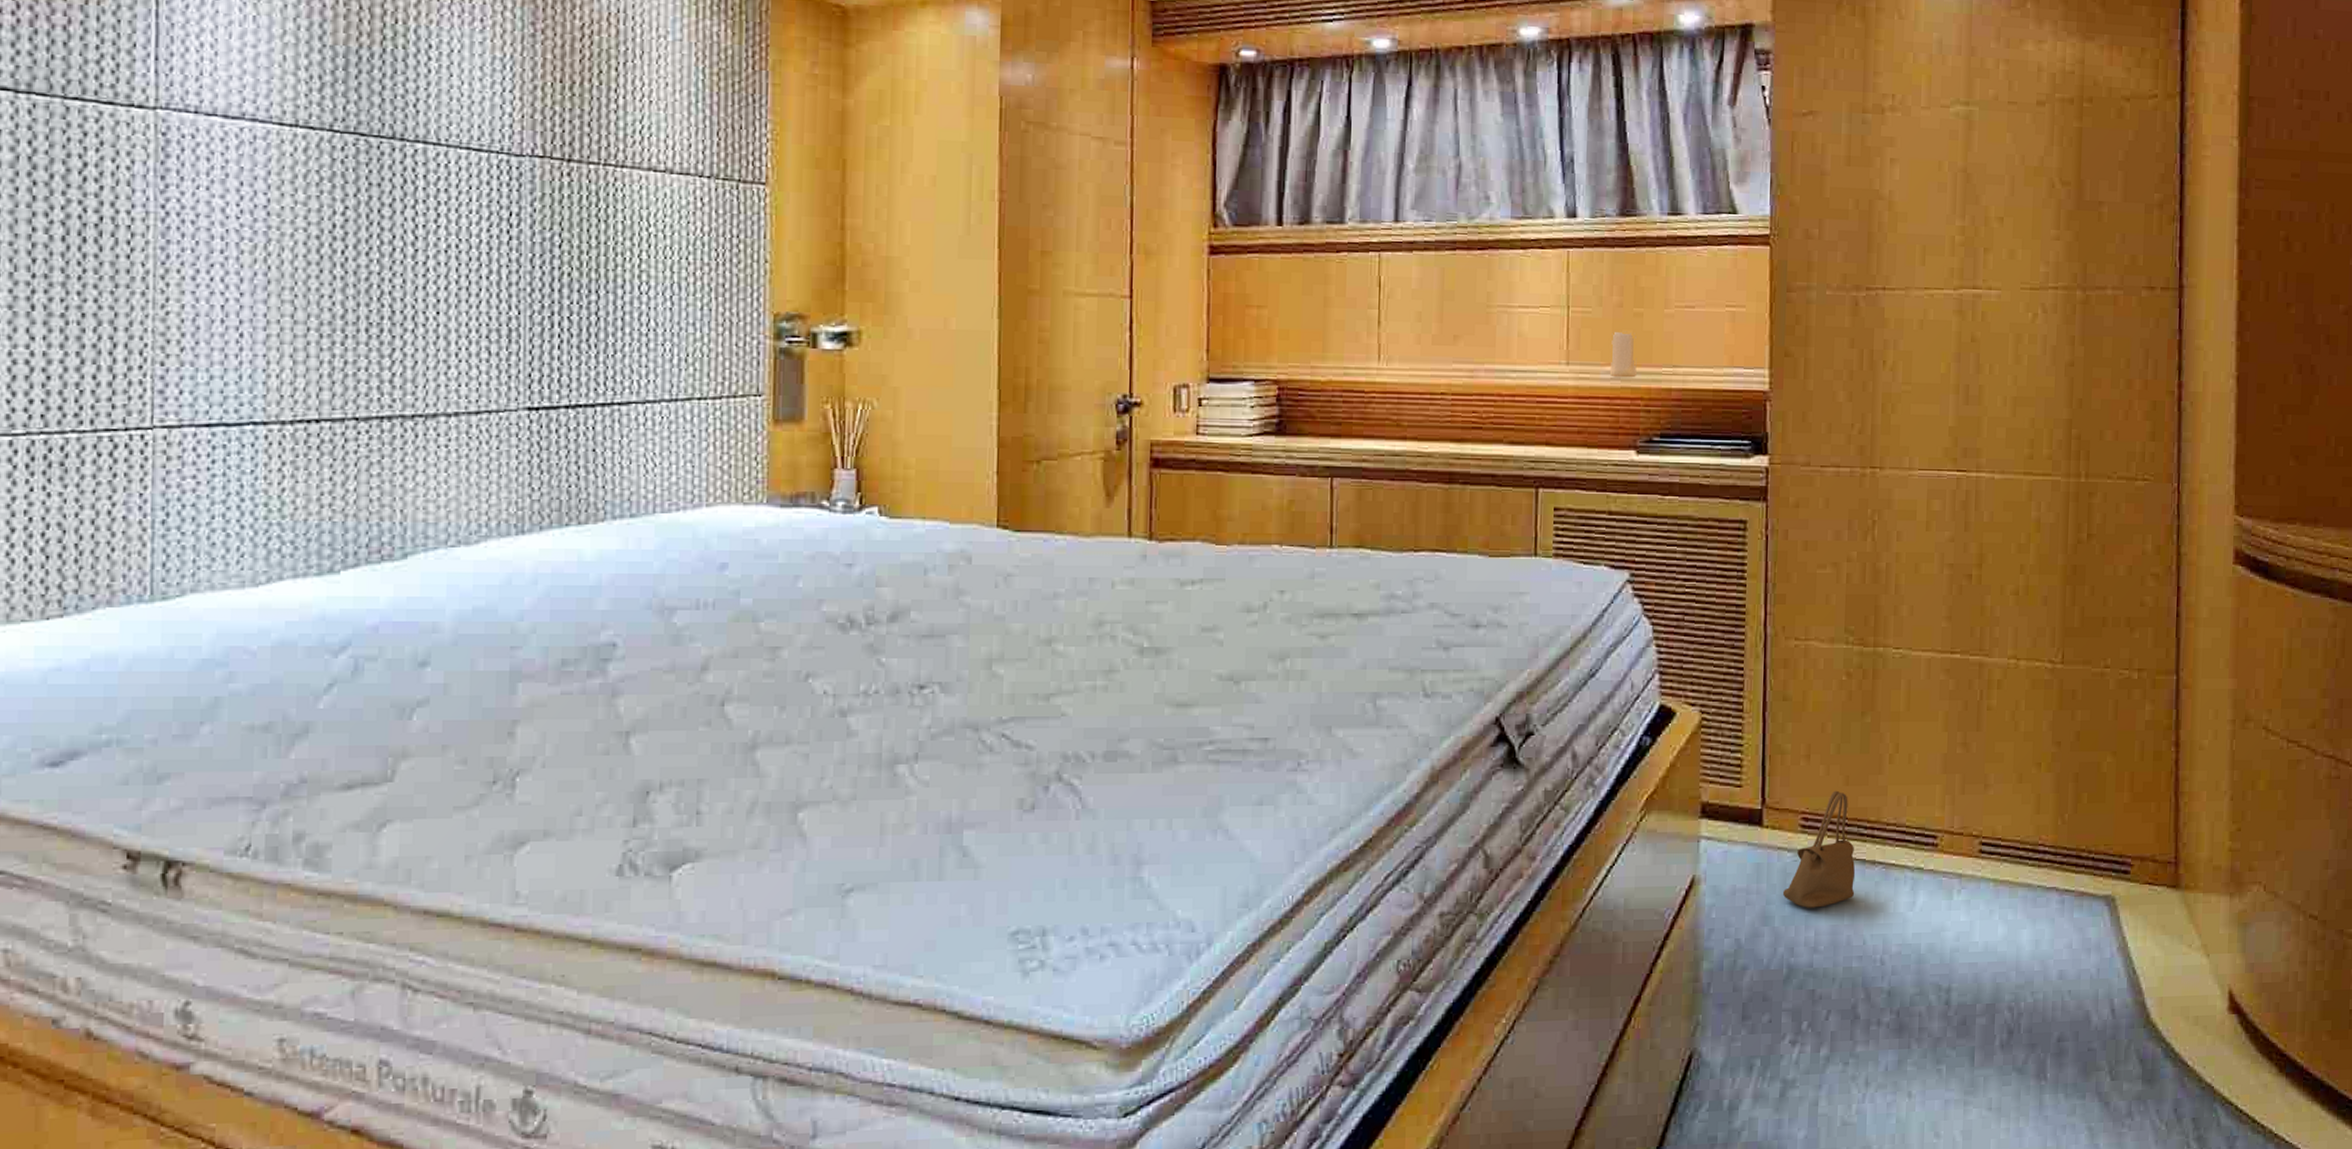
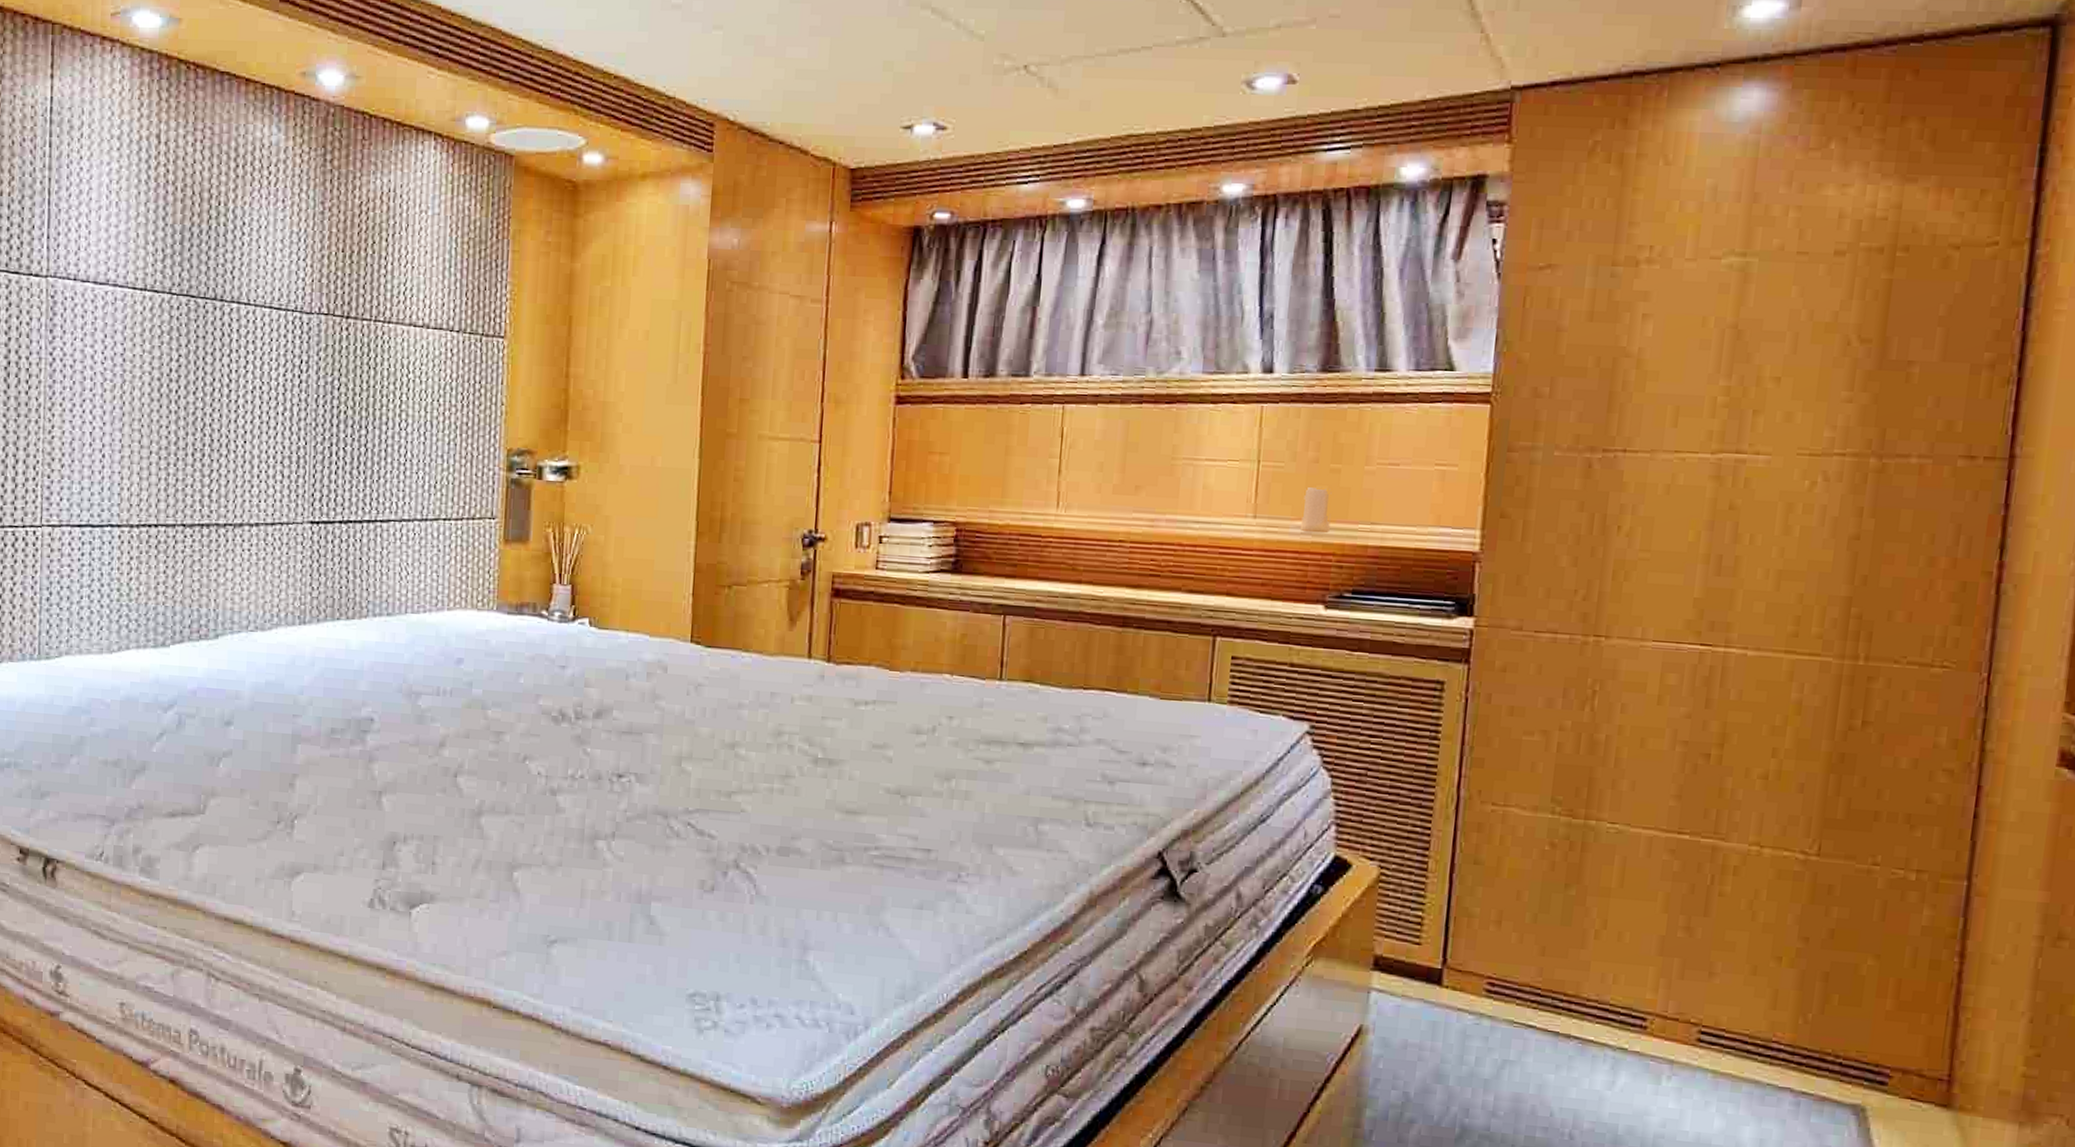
handbag: present [1782,790,1855,908] -> none [1459,959,1547,1074]

